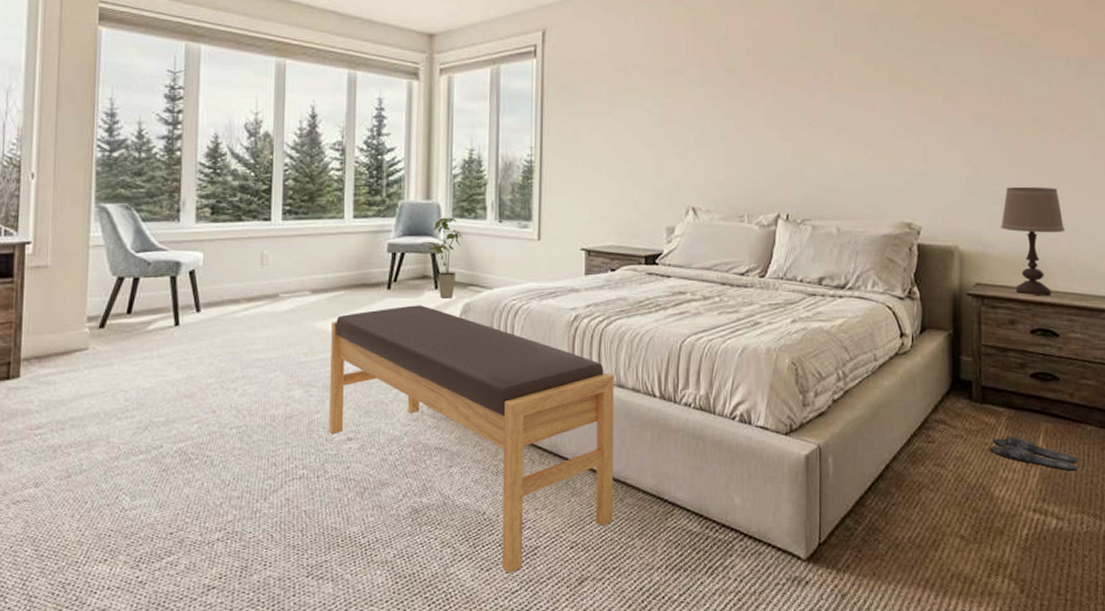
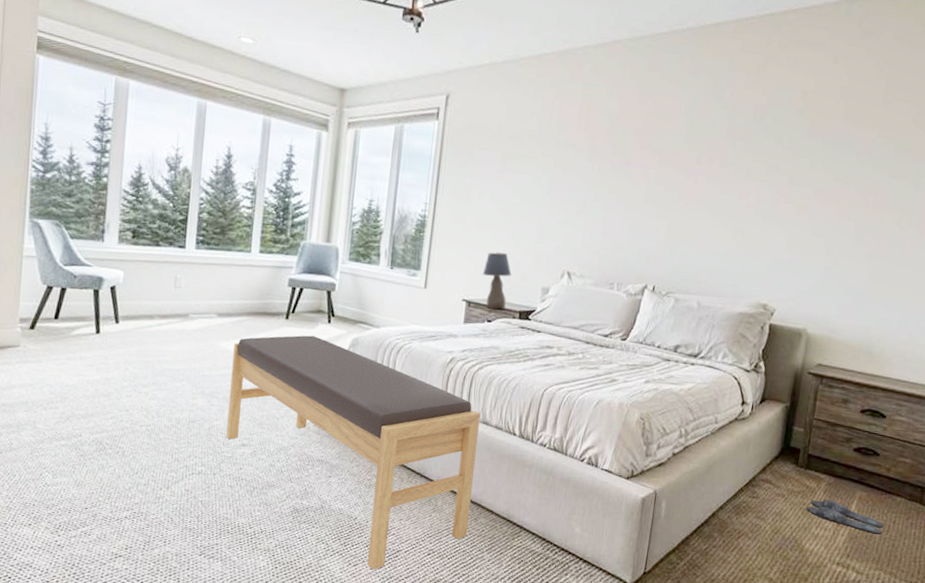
house plant: present [420,217,463,299] -> none [318,260,357,333]
table lamp: none [600,192,632,258] -> present [482,251,512,311]
table lamp: present [1001,186,1065,295] -> none [848,280,908,381]

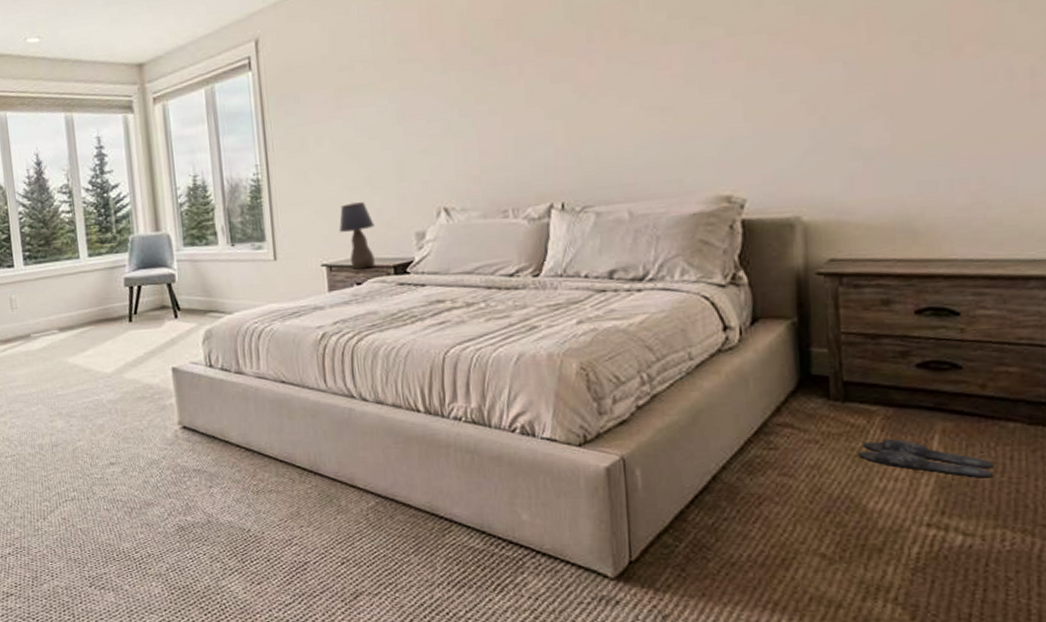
bench: present [226,335,481,570] -> none [81,334,385,587]

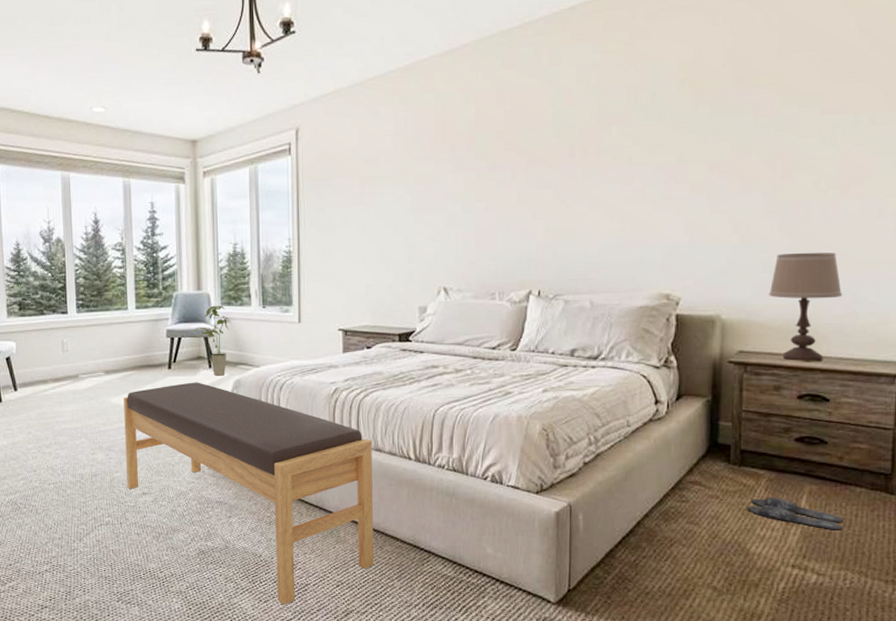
bench: none [81,334,385,587] -> present [123,382,374,605]
house plant: none [155,246,197,327] -> present [194,305,231,376]
table lamp: present [338,202,375,271] -> none [355,277,385,336]
table lamp: none [863,128,966,267] -> present [768,252,843,361]

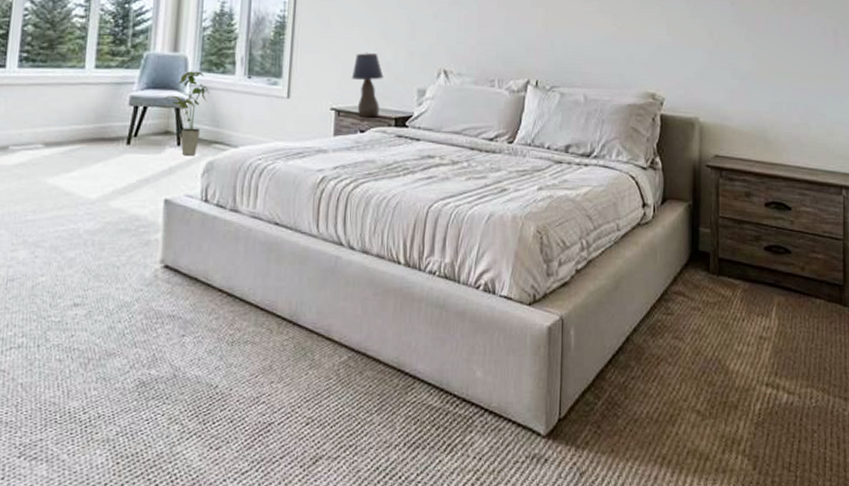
bench: present [123,382,374,605] -> none [53,162,359,452]
table lamp: none [355,277,385,336] -> present [351,52,384,119]
slippers: present [747,496,843,530] -> none [725,308,807,345]
table lamp: present [768,252,843,361] -> none [738,62,798,169]

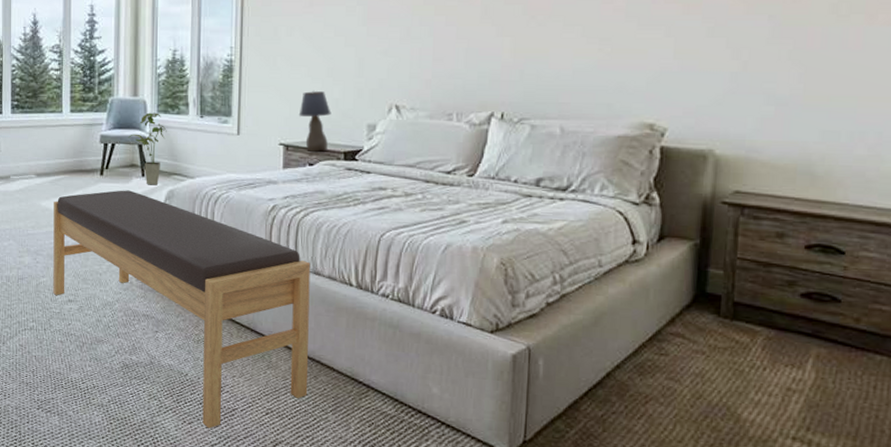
bench: none [53,162,359,452] -> present [53,190,311,429]

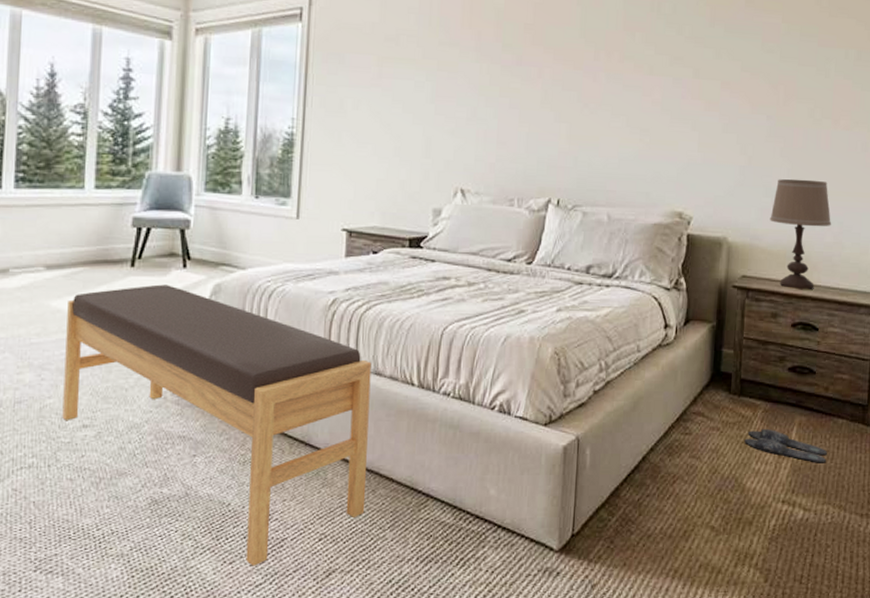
house plant: present [128,112,167,185] -> none [168,191,215,278]
table lamp: present [298,90,331,153] -> none [363,170,397,240]
slippers: none [739,356,858,403] -> present [744,428,827,463]
table lamp: none [773,84,865,208] -> present [769,179,832,289]

